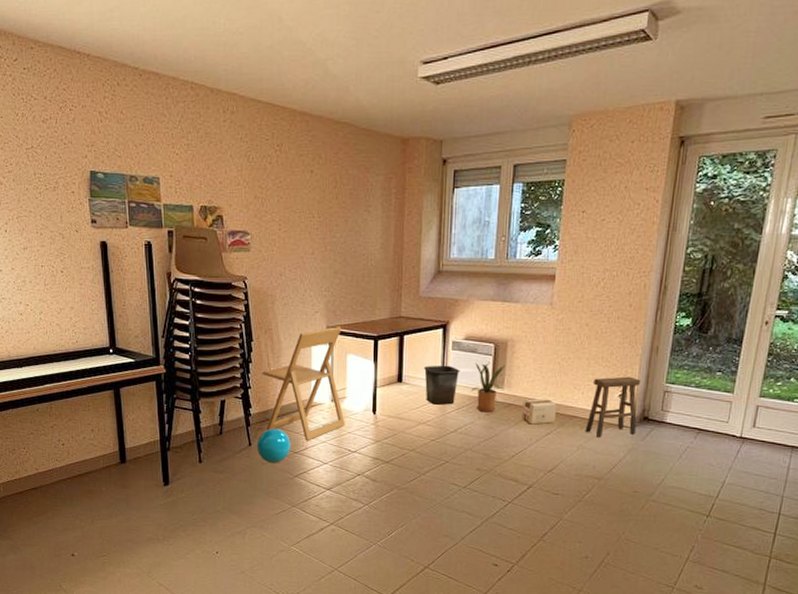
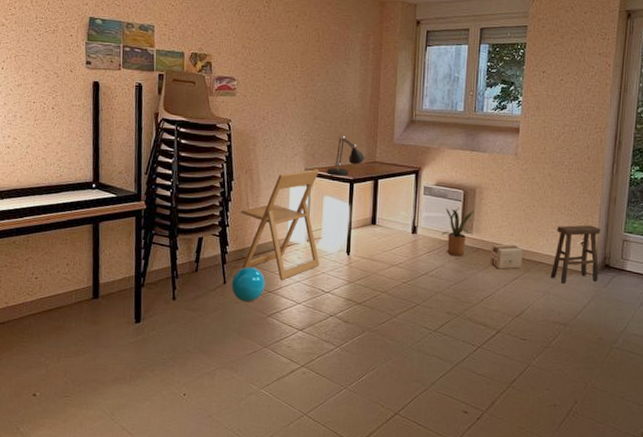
desk lamp: none [349,289,389,333] -> present [327,135,365,176]
waste bin: present [424,365,460,405] -> none [397,209,431,248]

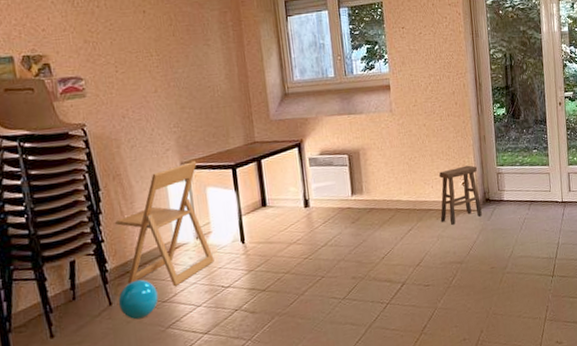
desk lamp: present [327,135,365,176] -> none [205,120,244,165]
house plant: present [442,207,475,257] -> none [333,172,364,222]
box: present [490,244,523,270] -> none [382,198,414,225]

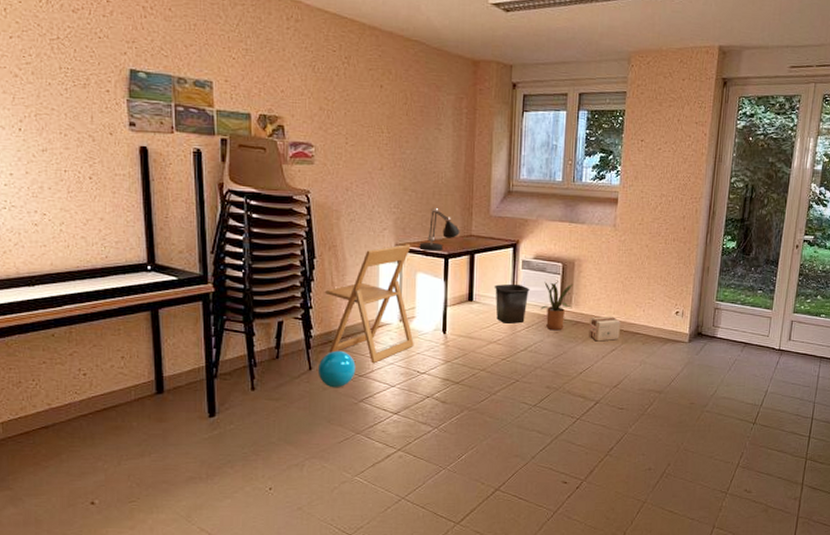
desk lamp: none [205,120,244,165] -> present [419,207,460,251]
waste bin: none [286,181,321,223] -> present [495,283,530,324]
house plant: none [333,172,364,222] -> present [541,281,573,331]
box: none [382,198,414,225] -> present [589,316,621,342]
stool: present [439,165,482,225] -> none [646,294,695,353]

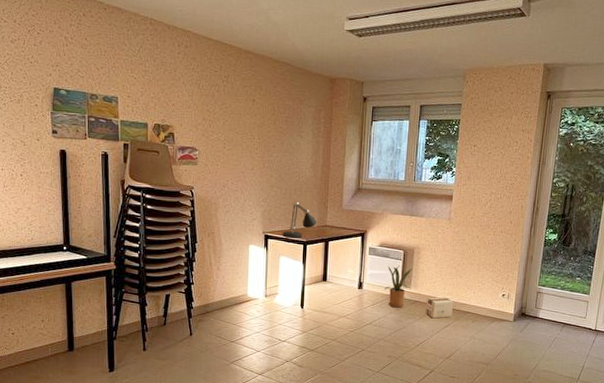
ball: present [317,350,356,388] -> none [197,320,228,351]
folding chair: present [325,245,414,364] -> none [205,232,277,332]
waste bin: present [495,283,530,324] -> none [345,267,375,301]

